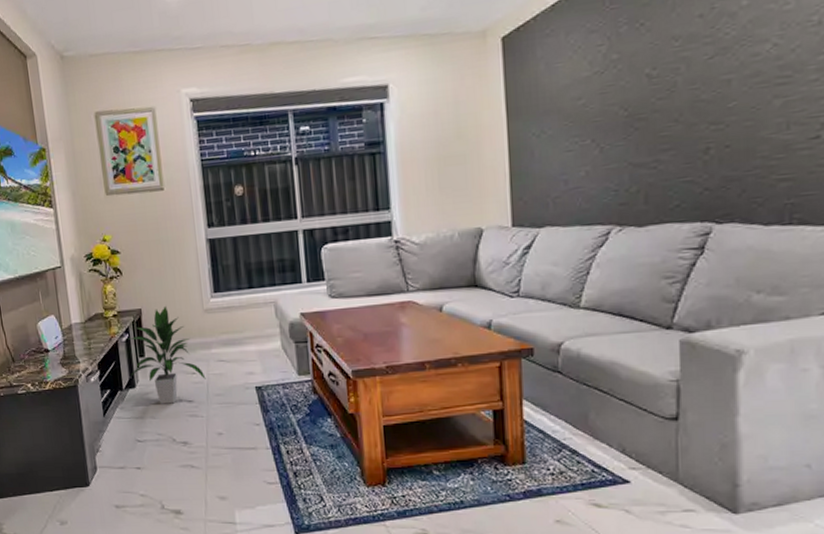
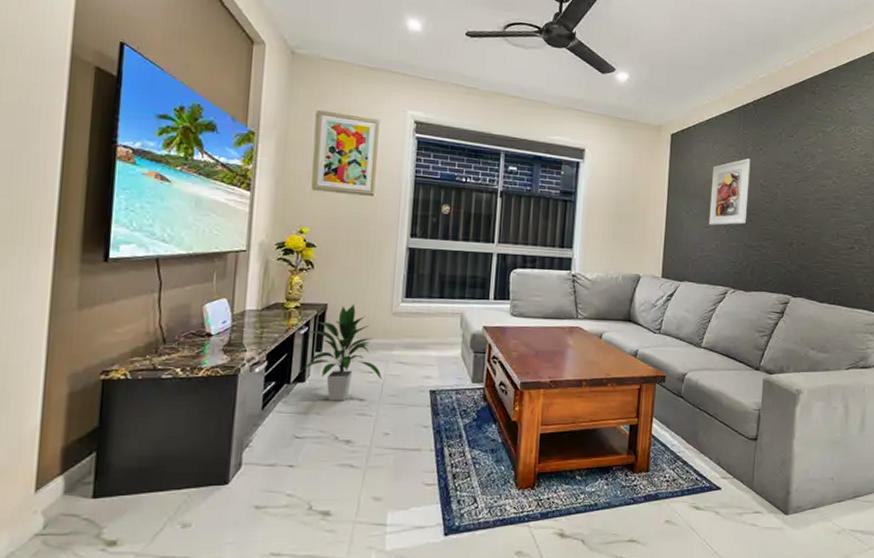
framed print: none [568,42,630,147] -> present [708,158,751,225]

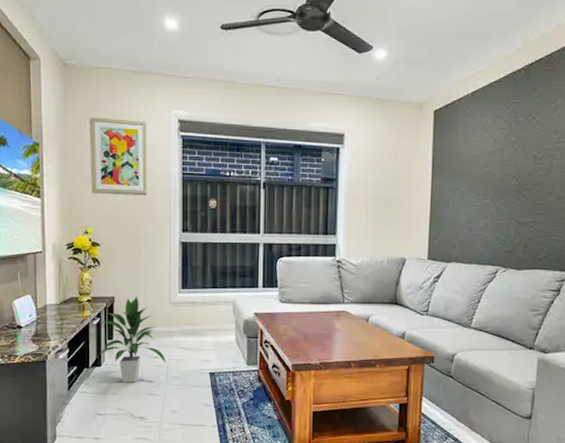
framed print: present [708,158,751,225] -> none [476,130,522,203]

